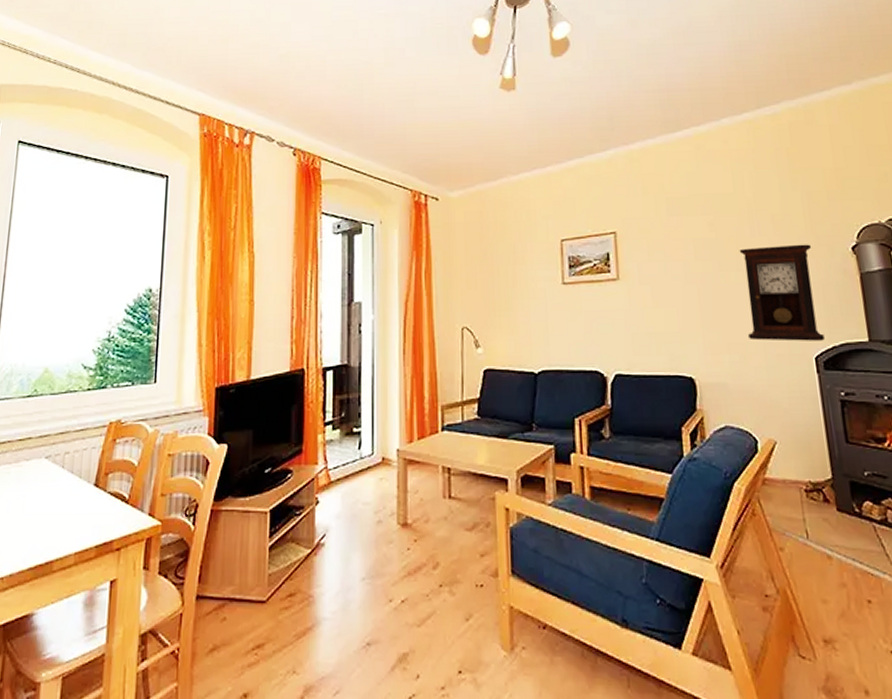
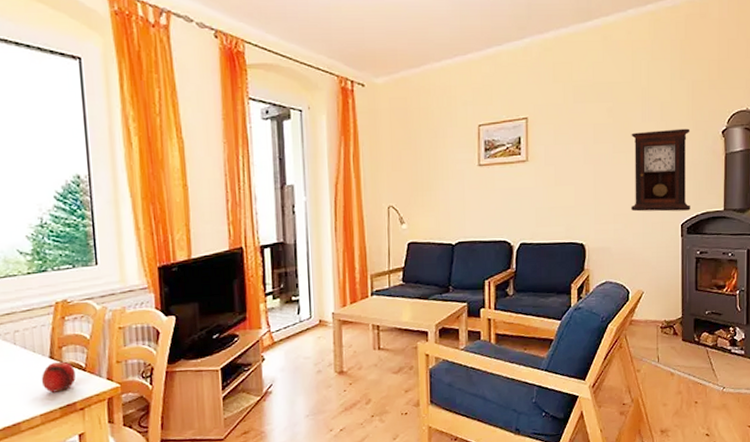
fruit: none [82,490,118,527] -> present [41,361,76,393]

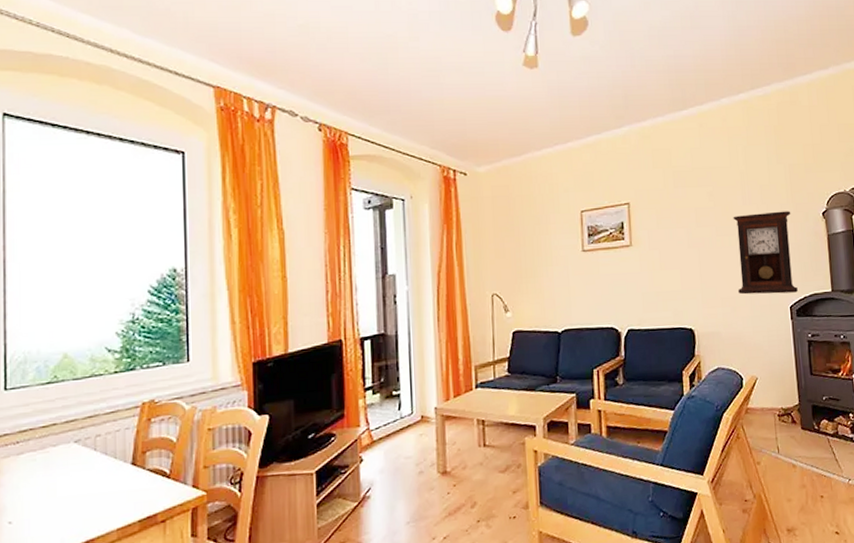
fruit: present [41,361,76,393] -> none [120,468,158,504]

